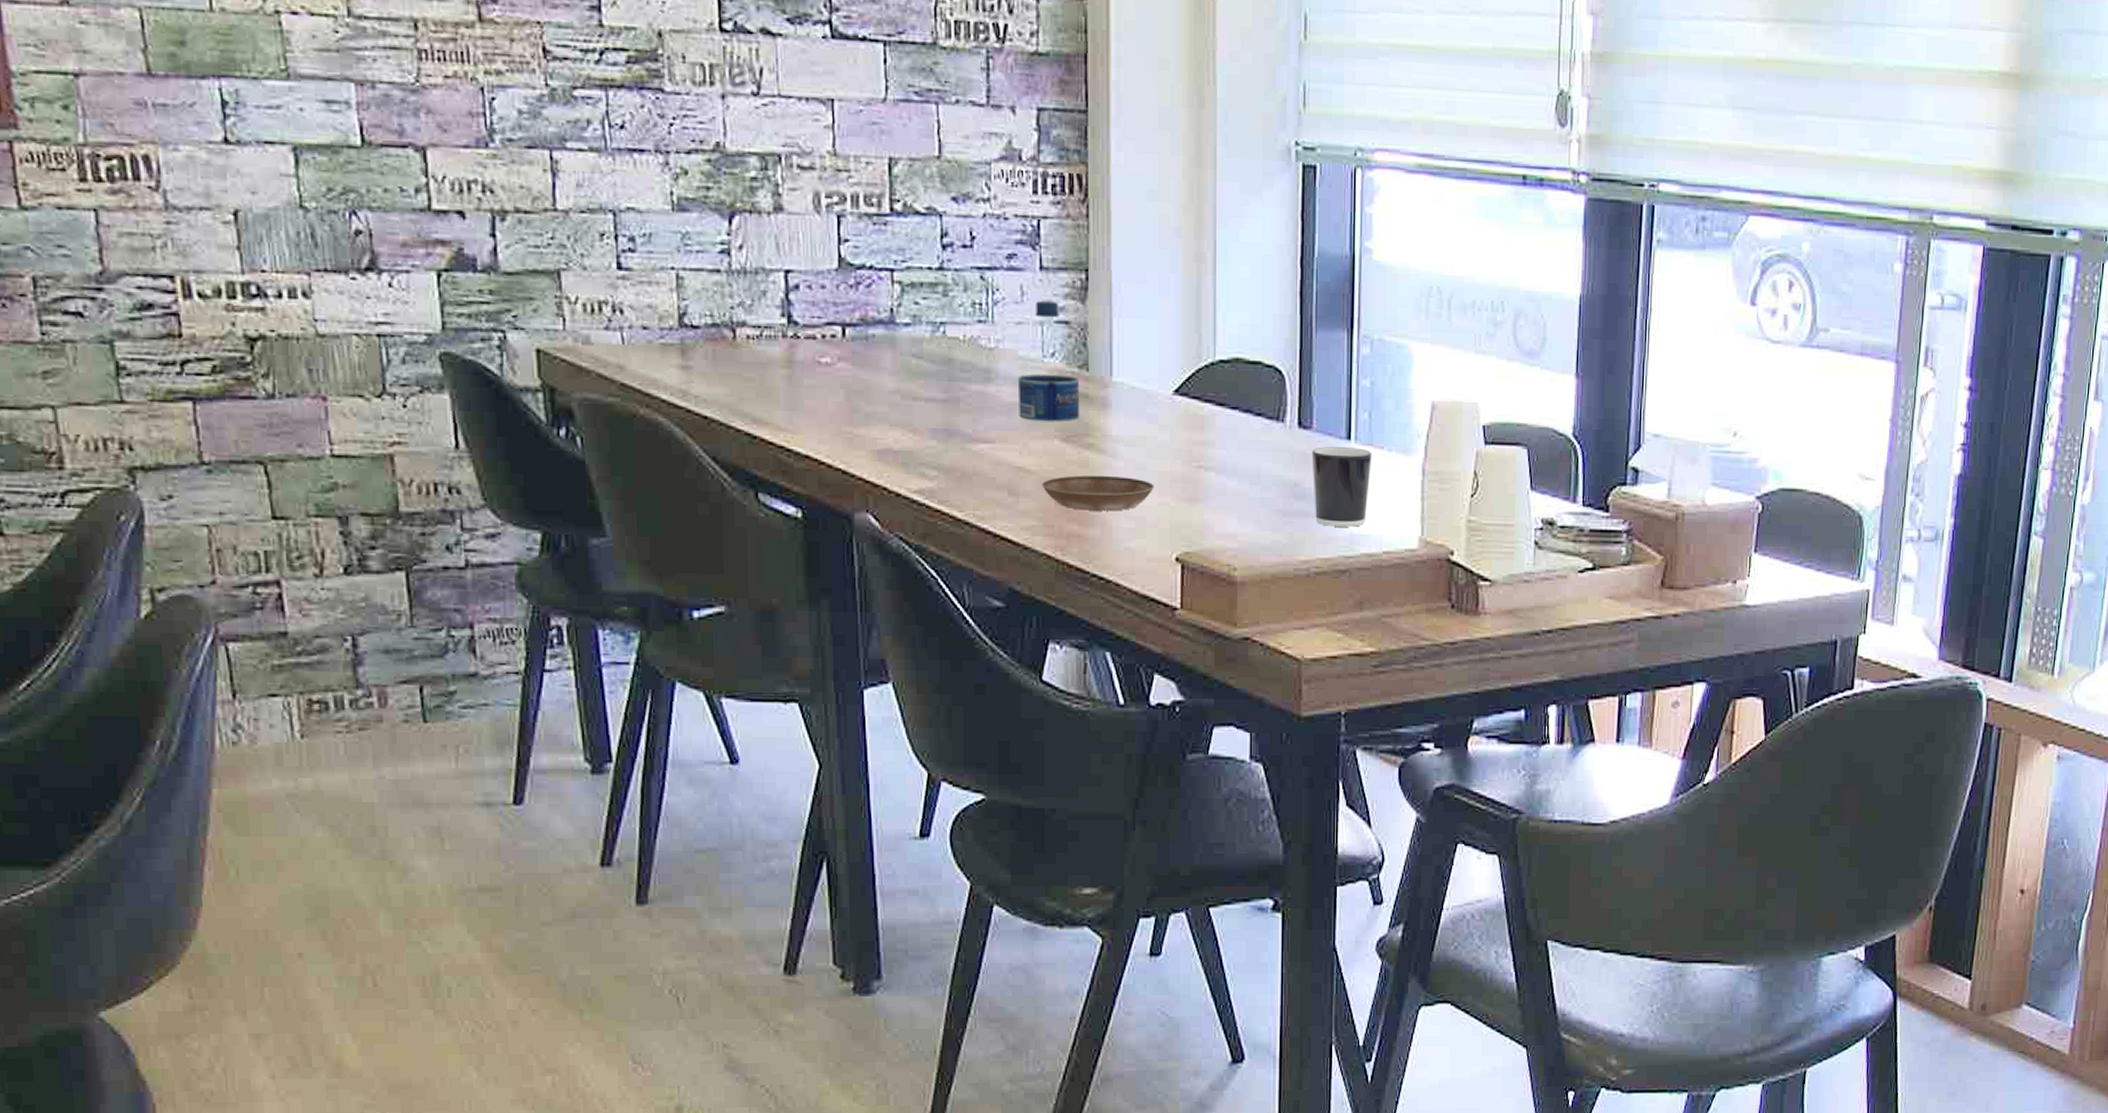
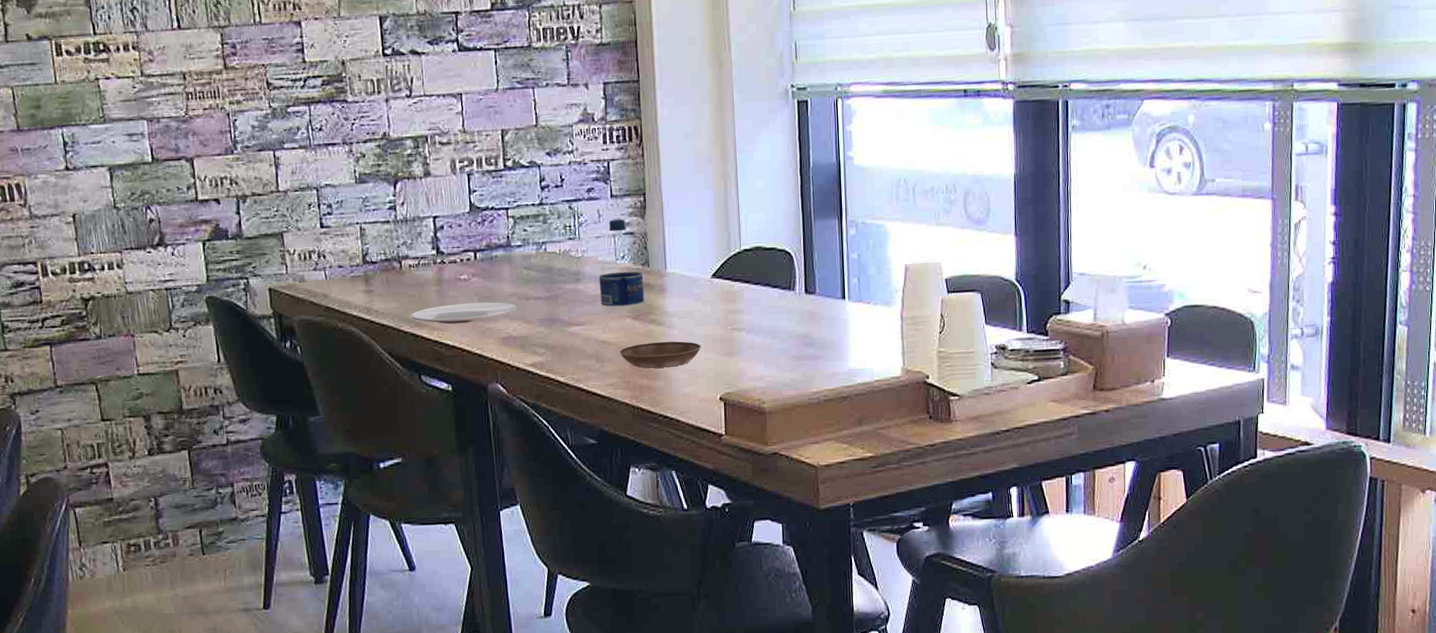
plate: none [747,397,901,426] -> present [411,302,517,324]
mug: present [1311,447,1372,527] -> none [816,304,862,365]

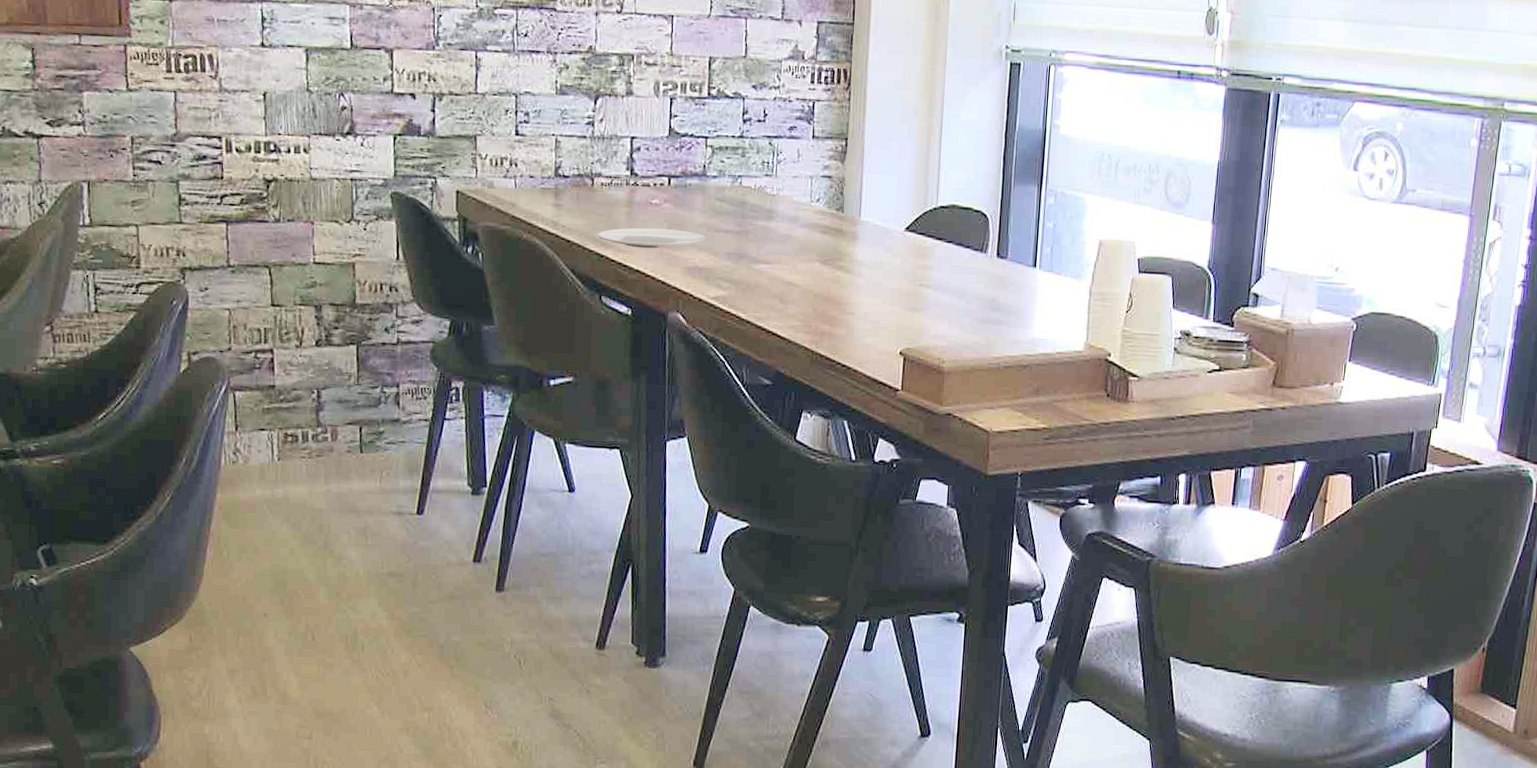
water bottle: present [598,219,645,307] -> none [791,160,836,250]
saucer: present [619,341,701,369] -> none [804,289,887,316]

